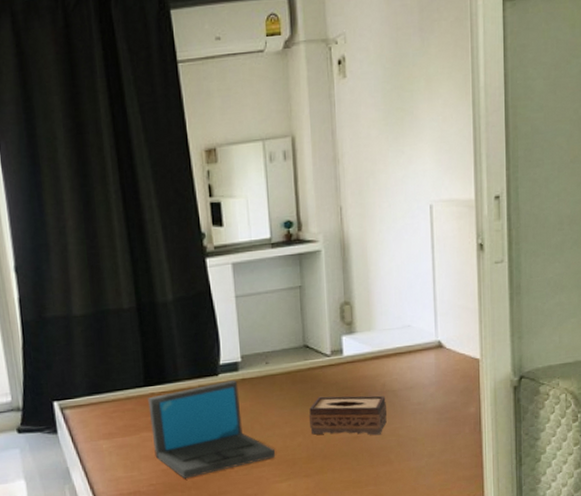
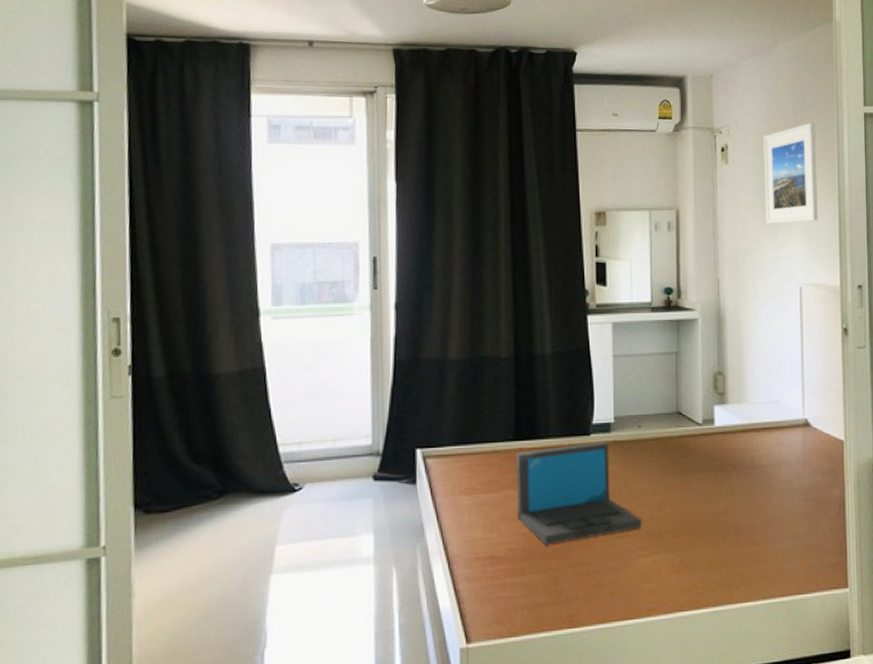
tissue box: present [308,395,388,436] -> none [677,466,755,512]
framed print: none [385,16,449,141] -> present [763,122,818,225]

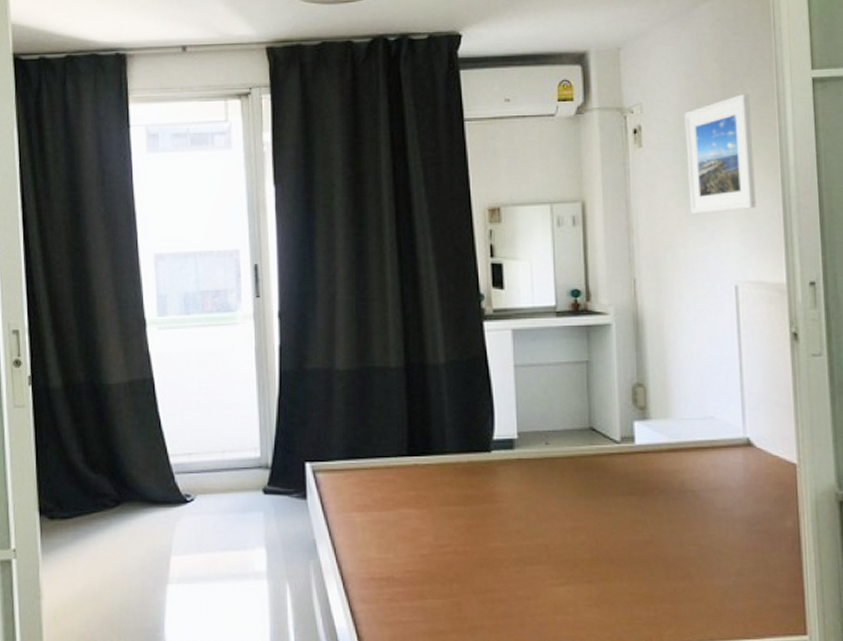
laptop: present [515,442,642,545] -> none [410,459,554,568]

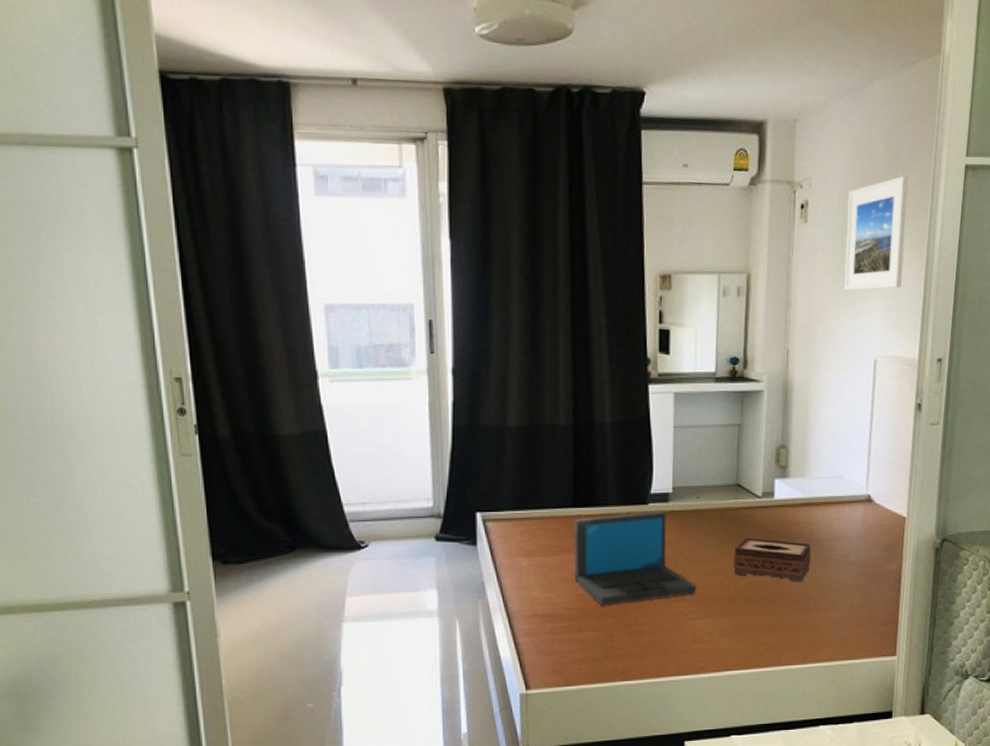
laptop: none [410,459,554,568] -> present [573,511,697,606]
tissue box: none [593,488,687,542] -> present [733,537,812,583]

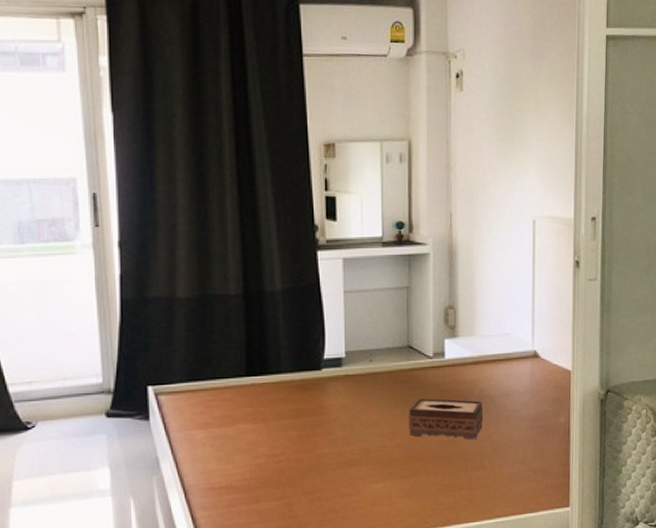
laptop: present [573,511,697,606] -> none [248,376,373,474]
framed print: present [844,175,909,291] -> none [500,45,555,156]

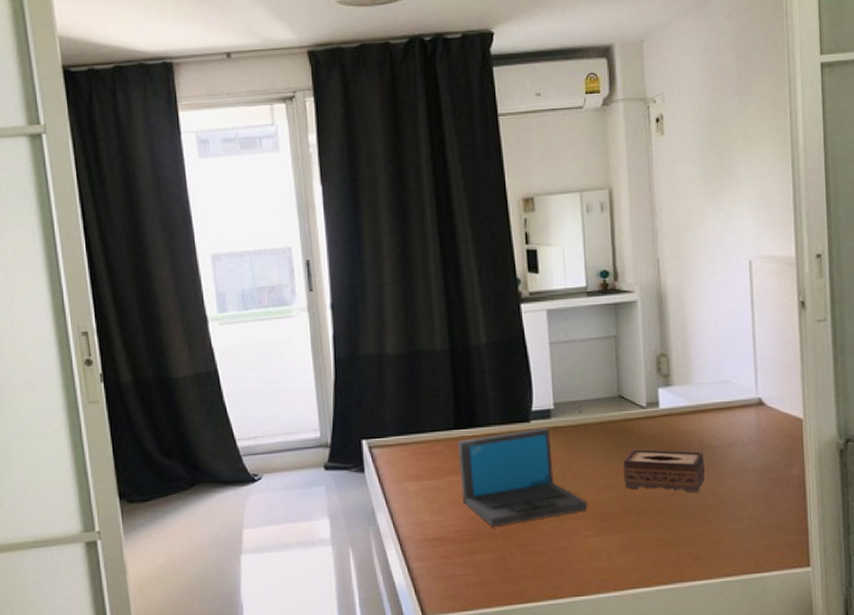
laptop: none [248,376,373,474] -> present [457,428,588,527]

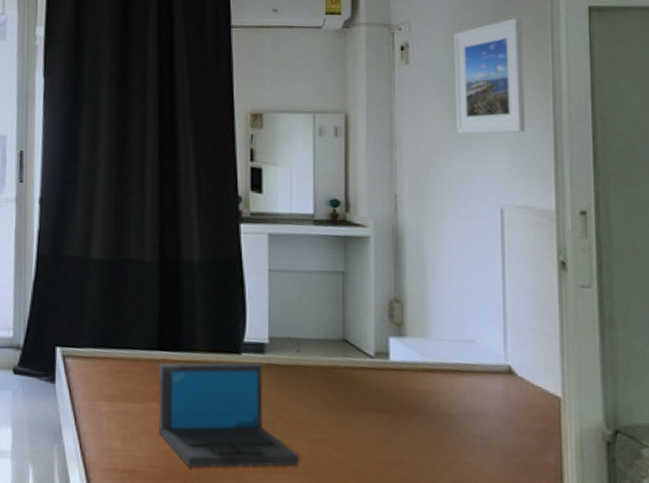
tissue box: present [622,449,706,493] -> none [343,403,441,467]
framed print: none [703,79,768,197] -> present [454,17,525,134]

